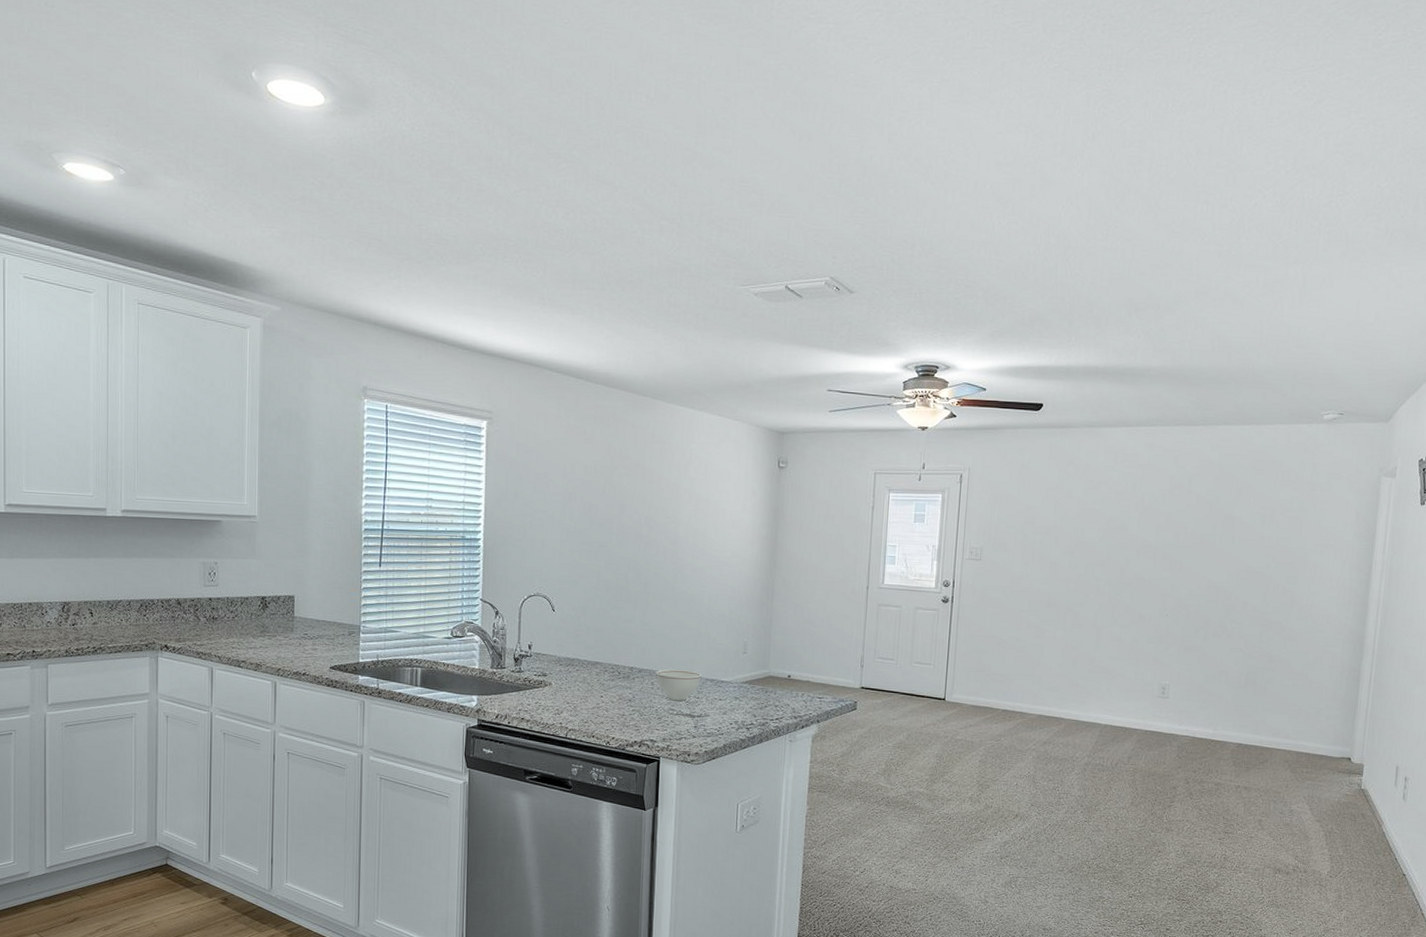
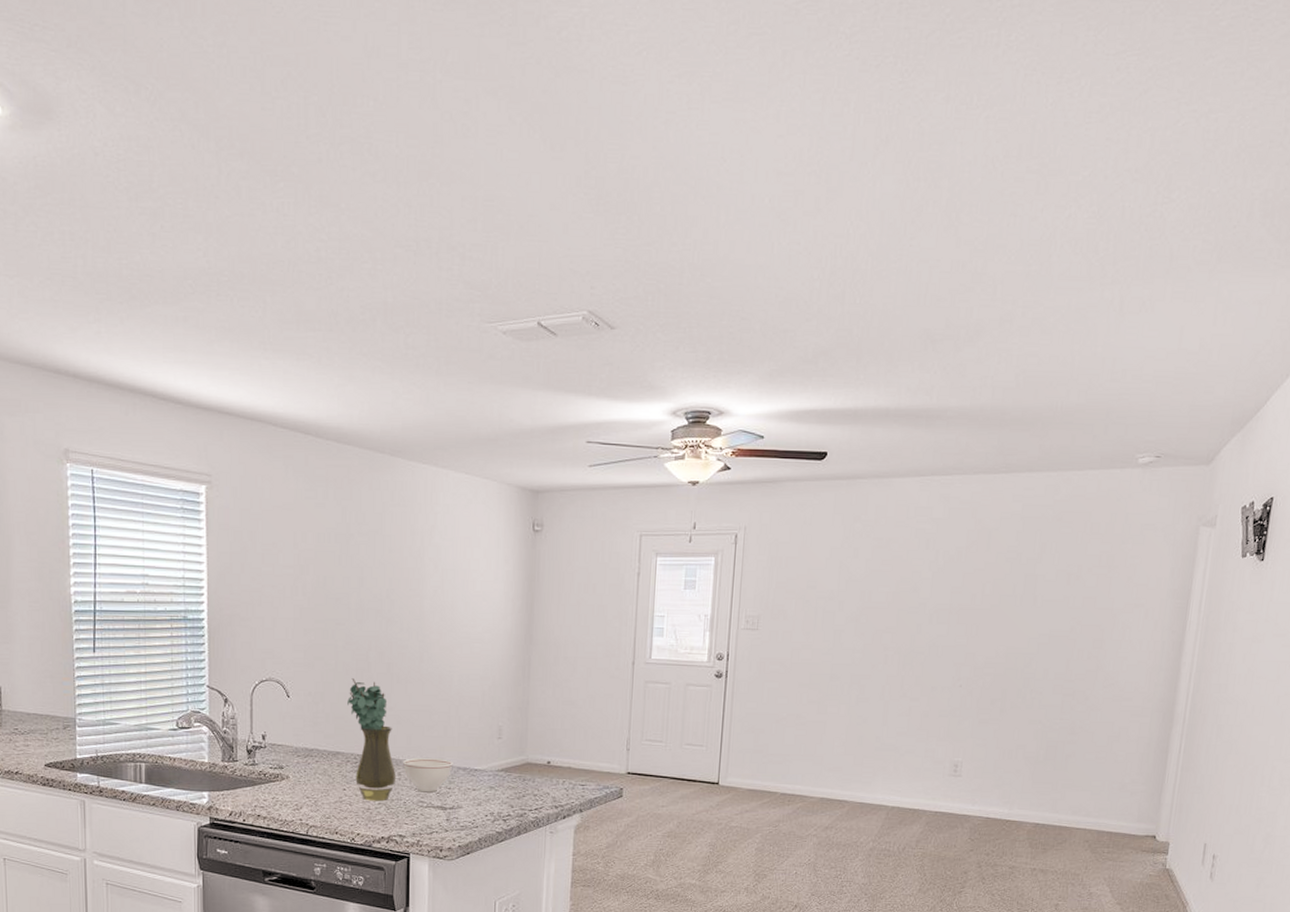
vase: none [607,595,650,709] -> present [347,678,397,802]

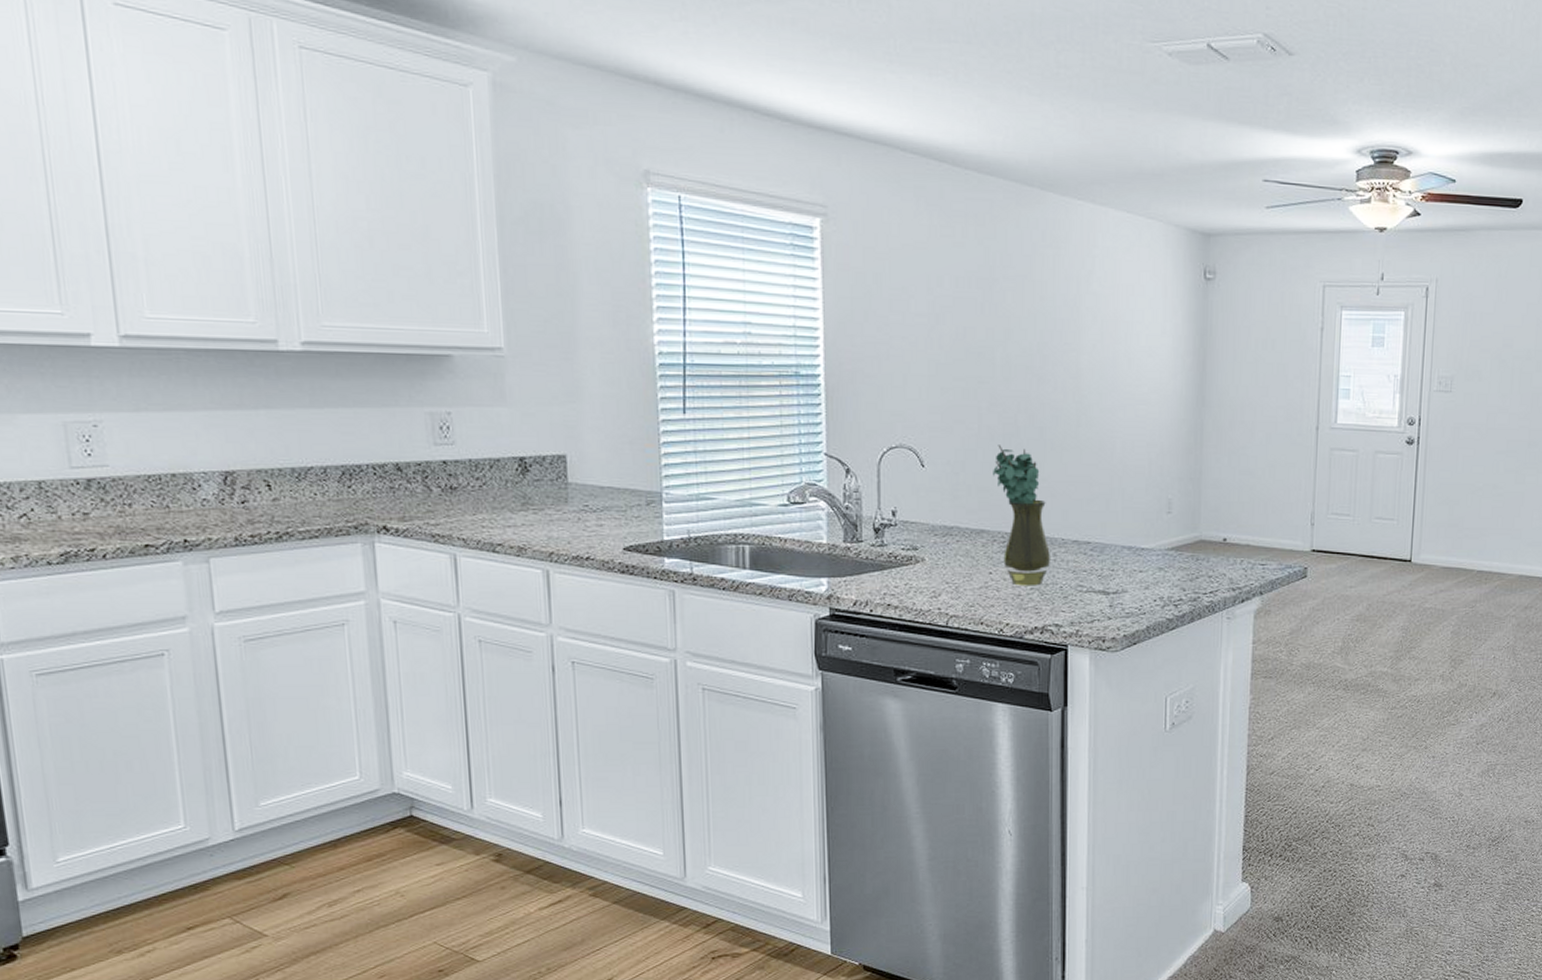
bowl: present [402,758,454,793] -> none [1057,536,1118,575]

